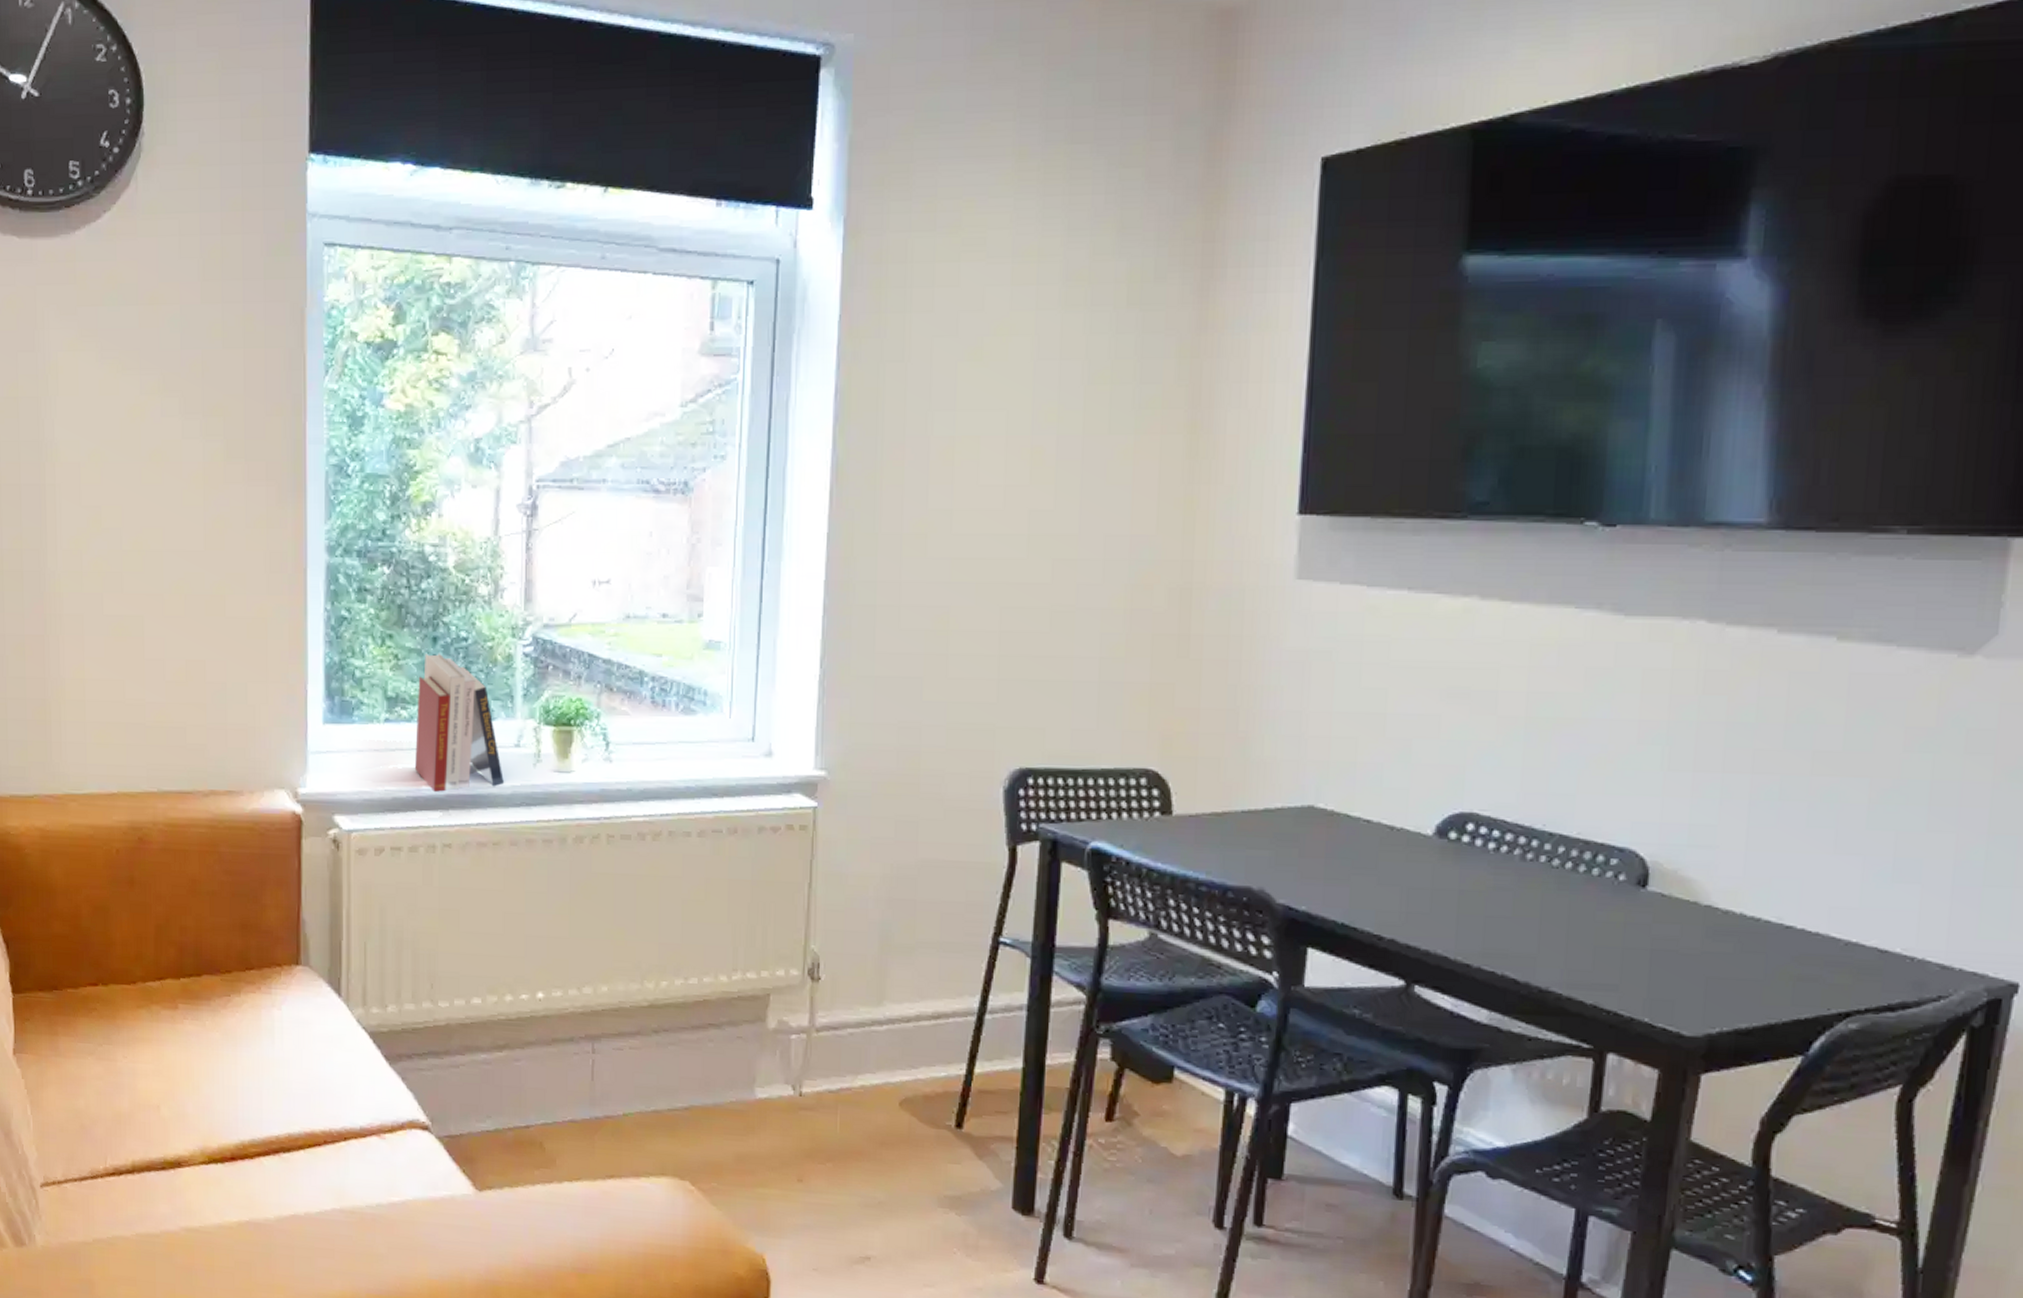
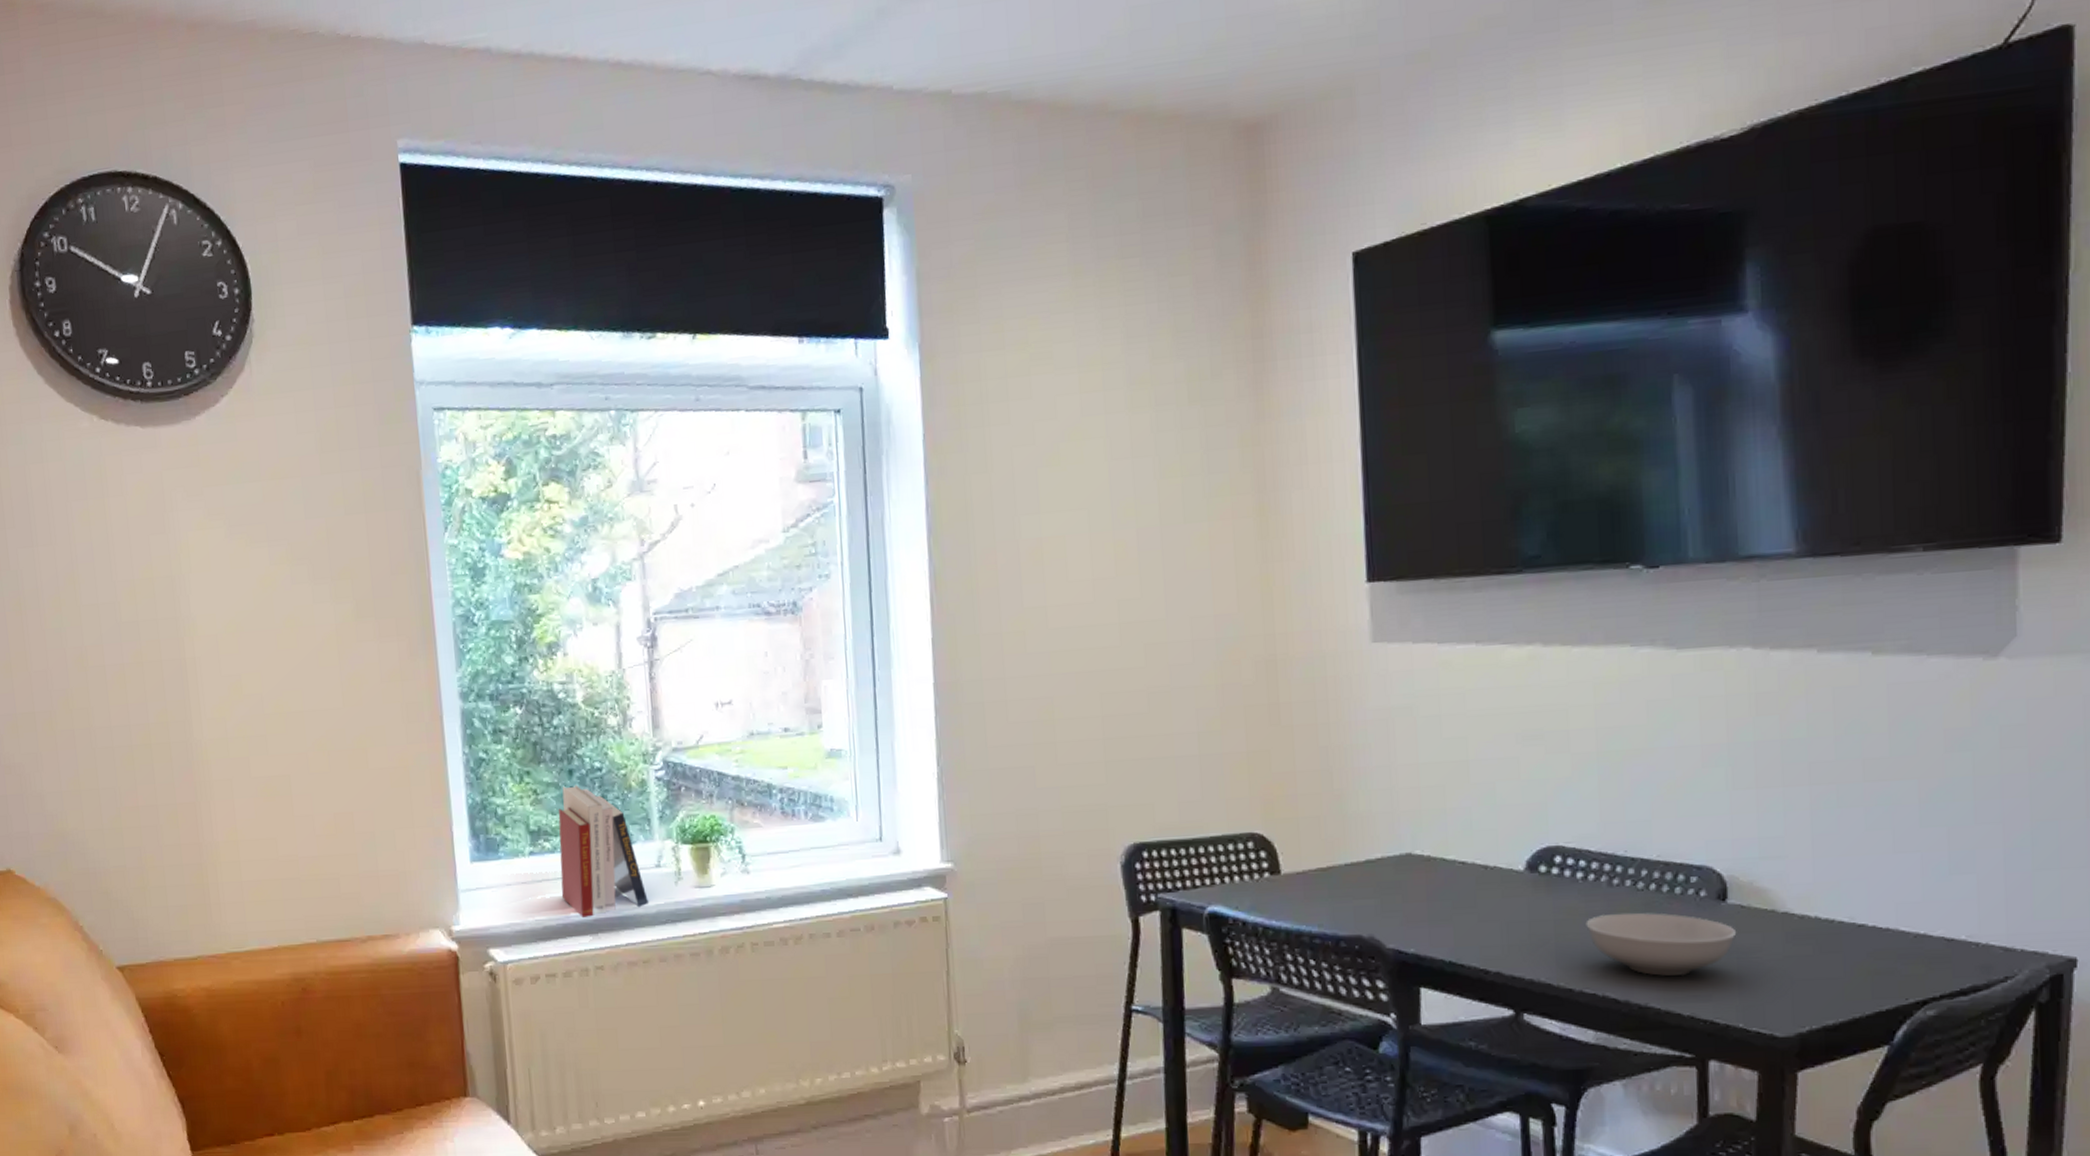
bowl: none [1492,889,1654,961] -> present [1585,912,1737,976]

